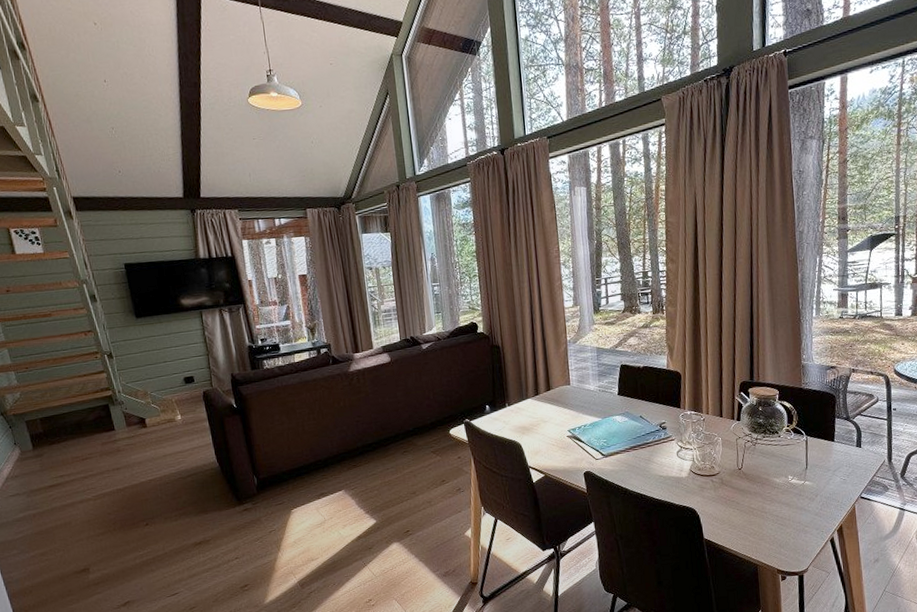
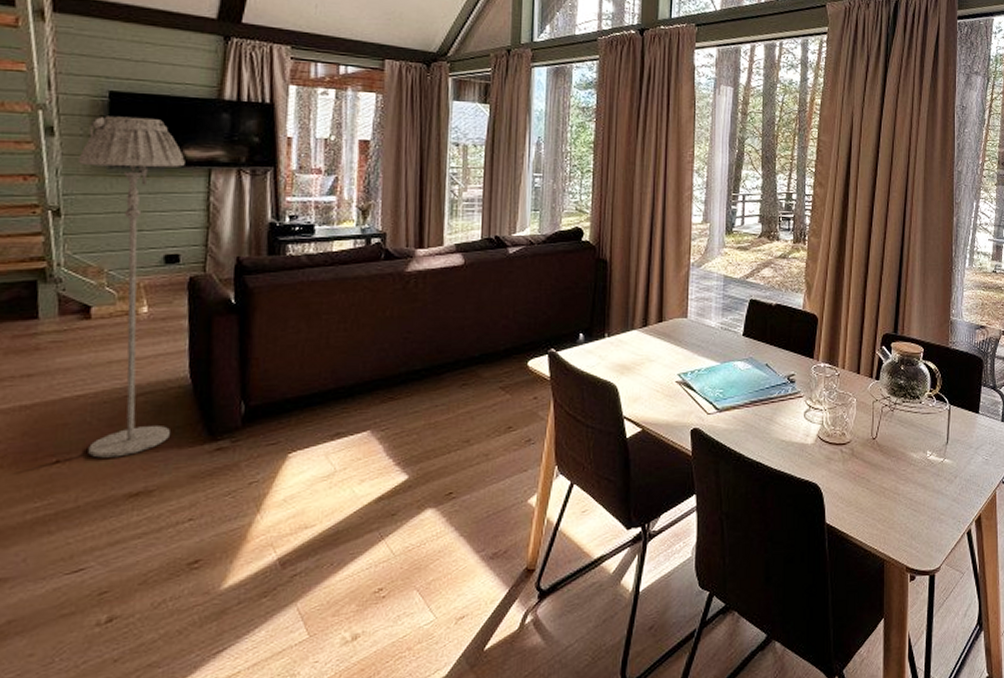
floor lamp: none [115,279,212,521] -> present [77,116,185,458]

